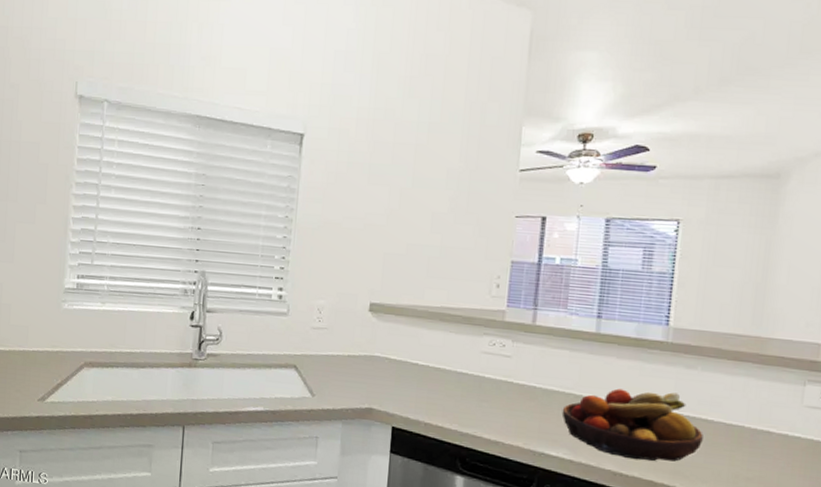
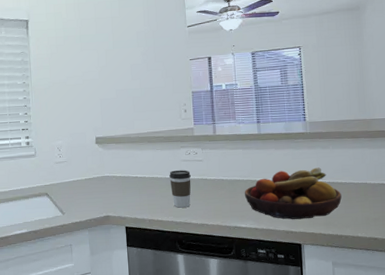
coffee cup: none [461,363,492,416] -> present [169,170,191,208]

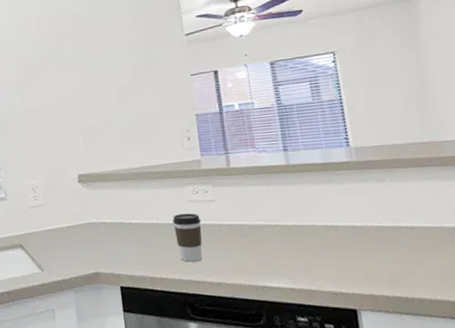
fruit bowl: present [244,167,342,220] -> none [272,207,409,277]

